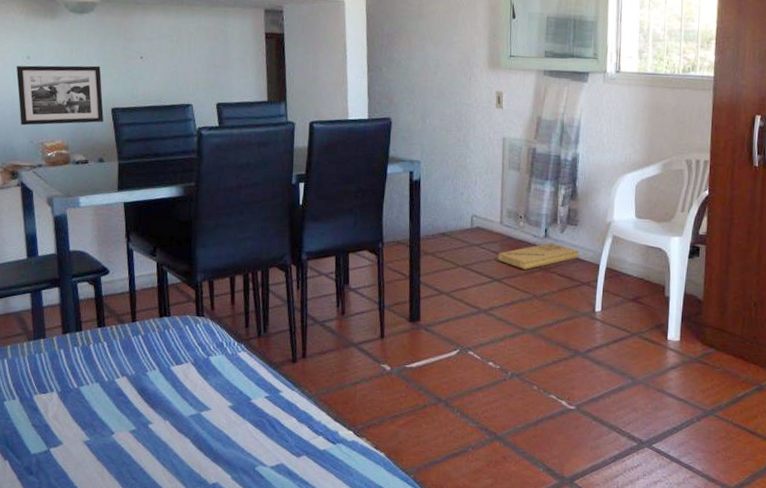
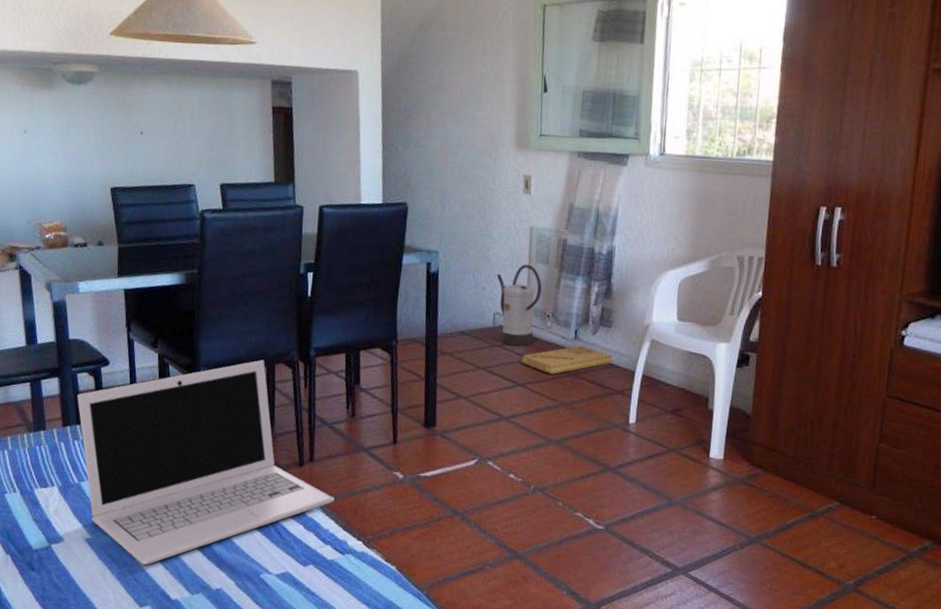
picture frame: present [16,65,104,126] -> none [12,140,103,205]
laptop: none [77,264,326,464] -> present [77,360,334,566]
watering can: none [473,171,514,245] -> present [496,264,542,346]

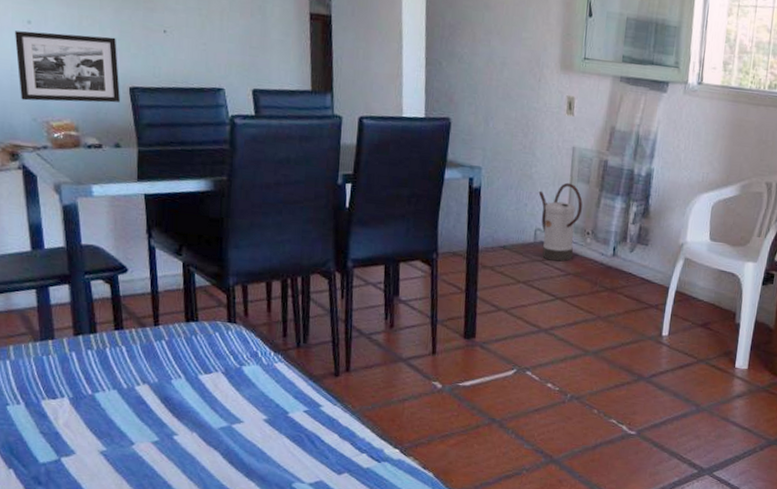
picture frame: none [12,140,103,205] -> present [14,31,120,103]
laptop: present [77,360,334,566] -> none [90,270,371,478]
cardboard box: present [522,345,613,375] -> none [561,262,649,289]

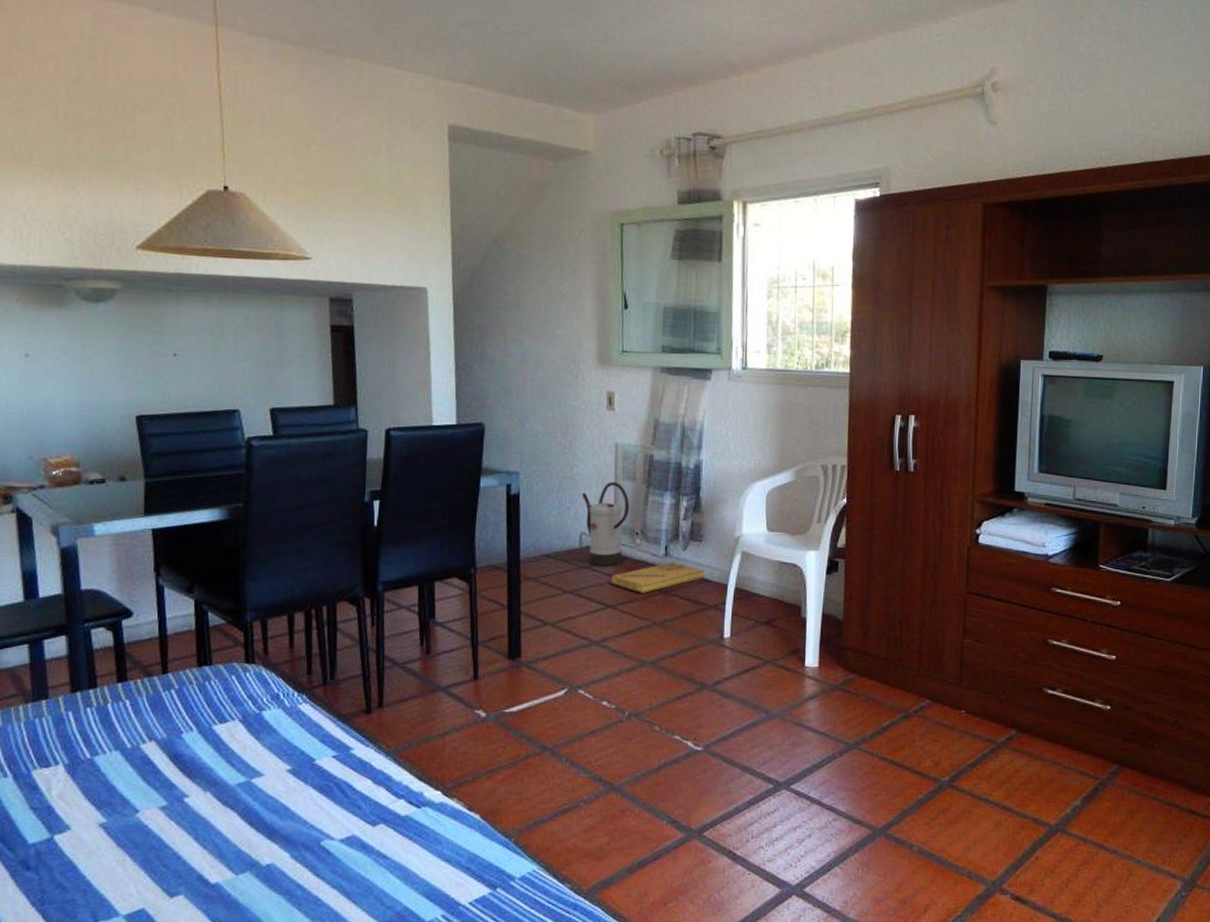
picture frame: present [14,31,120,103] -> none [10,364,126,438]
cardboard box: none [561,262,649,289] -> present [611,561,705,593]

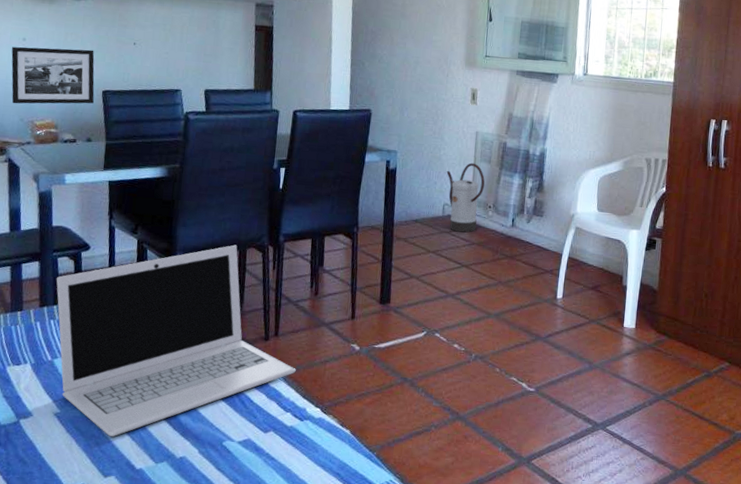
picture frame: none [10,364,126,438] -> present [11,46,95,104]
laptop: none [90,599,408,848] -> present [56,244,296,437]
cardboard box: present [611,561,705,593] -> none [466,232,544,257]

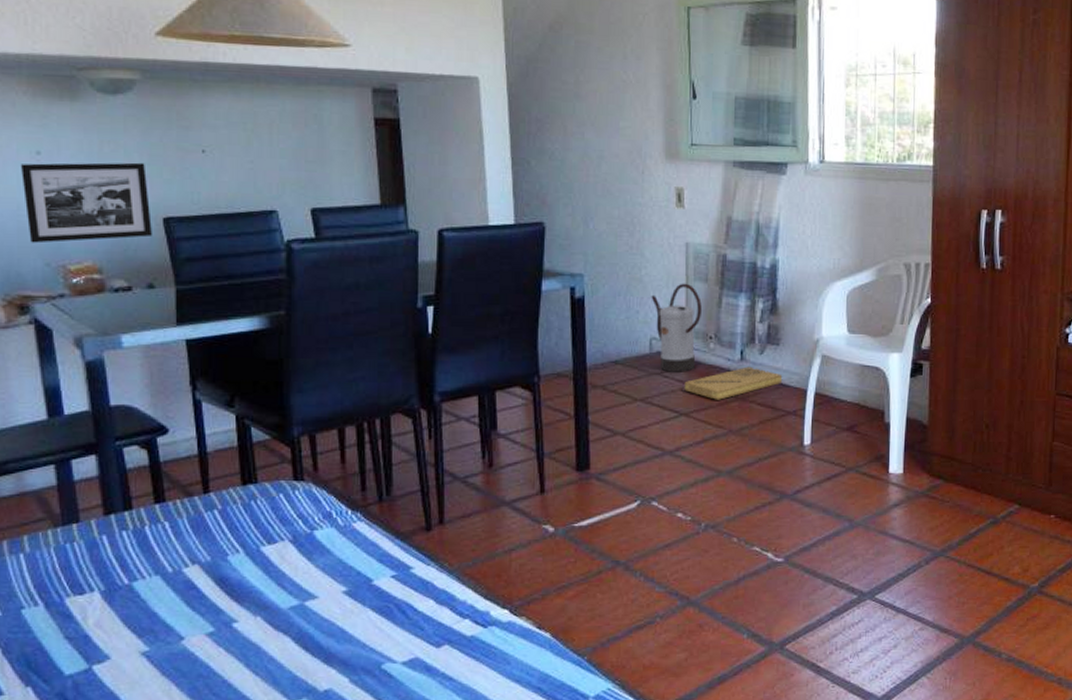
laptop: present [56,244,296,437] -> none [123,411,472,675]
cardboard box: none [466,232,544,257] -> present [684,366,783,400]

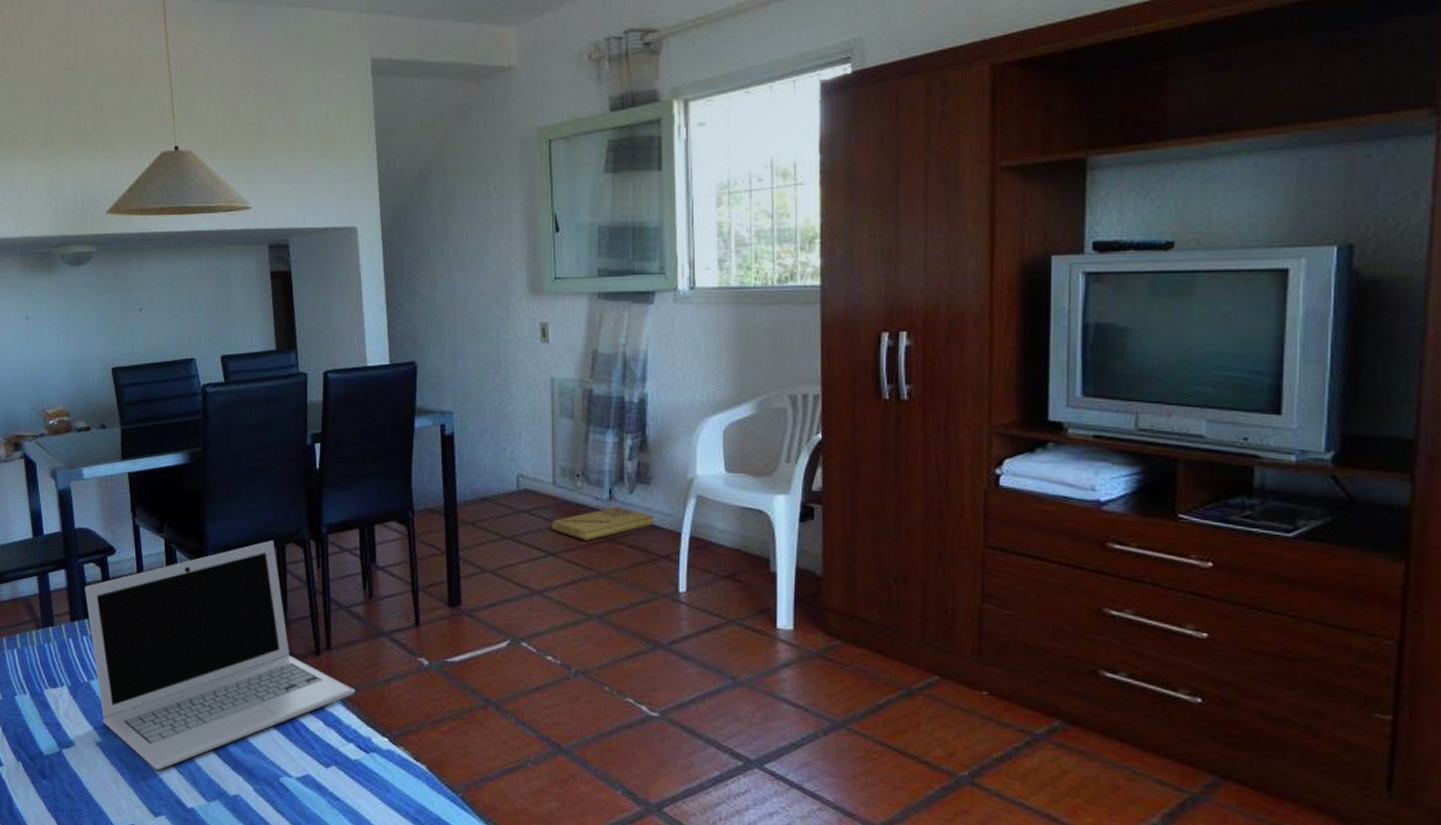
picture frame: present [20,162,152,243] -> none [15,322,104,392]
laptop: none [123,411,472,675] -> present [84,540,355,771]
watering can: present [651,283,702,372] -> none [517,419,568,511]

